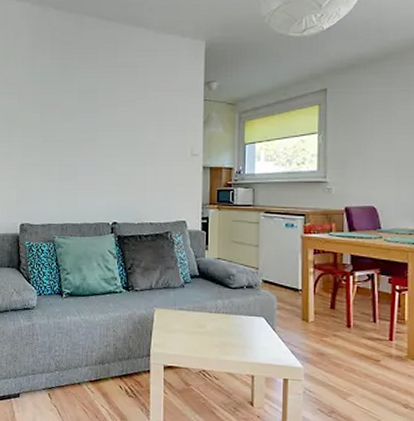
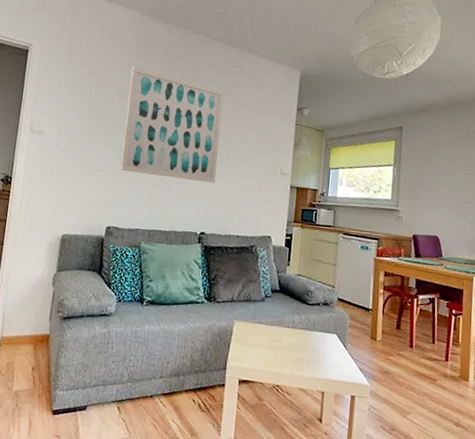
wall art: none [28,60,124,171] -> present [121,66,224,183]

